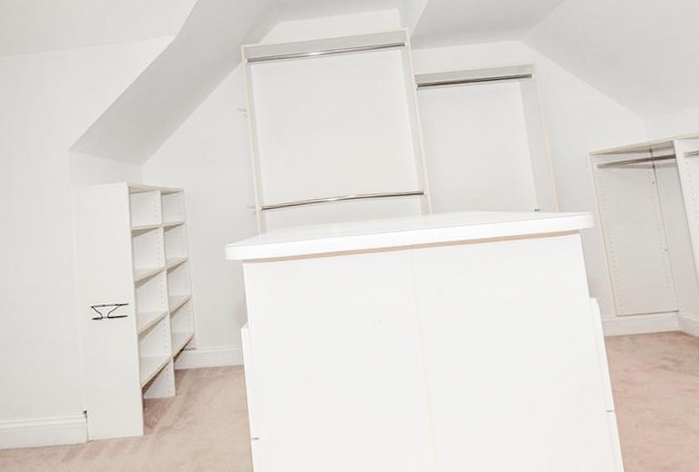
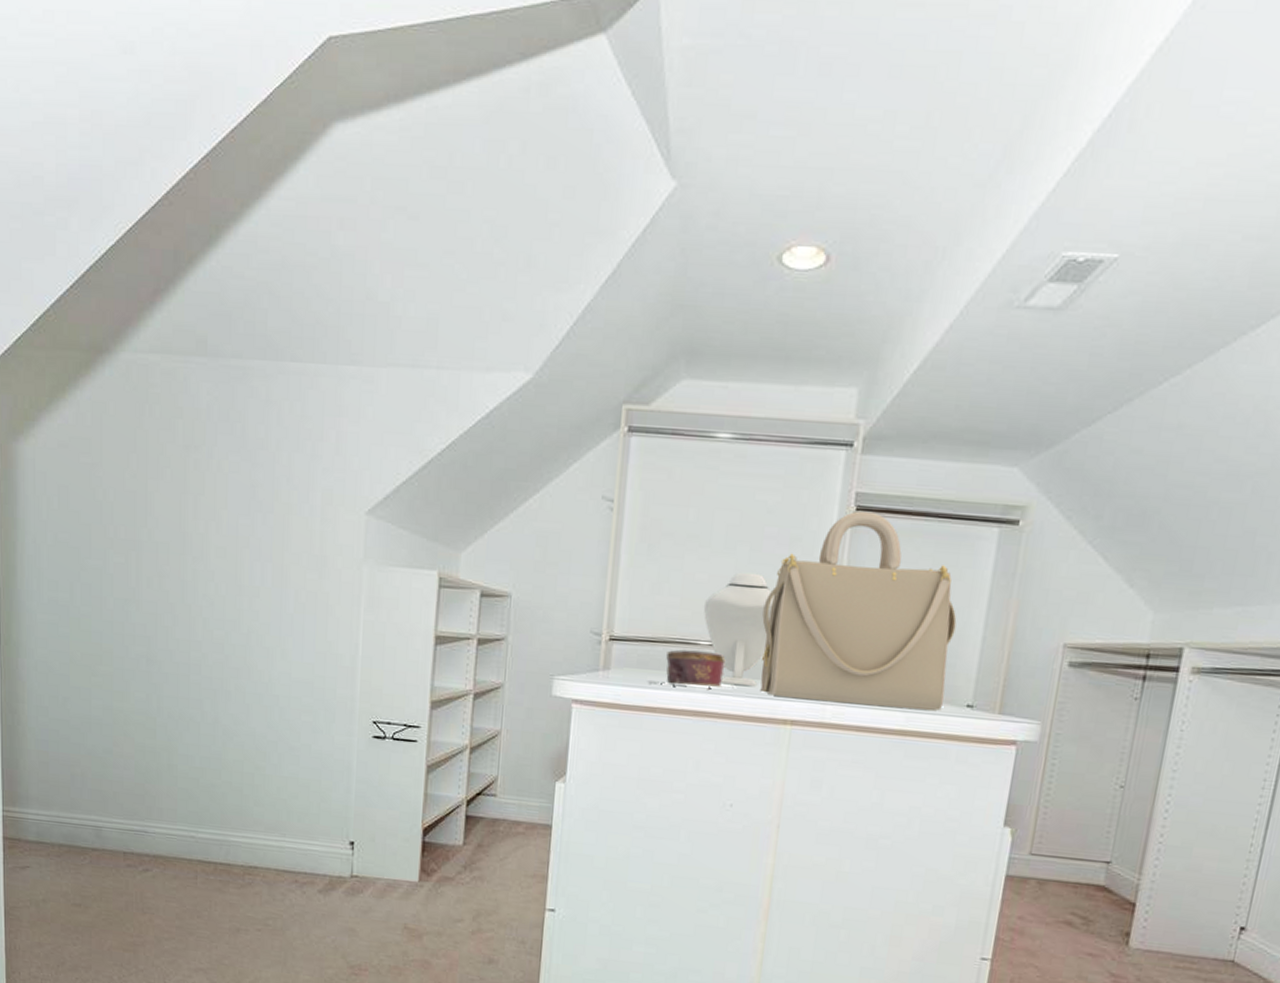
jewelry box: none [297,205,362,237] -> present [648,649,735,689]
jewelry display stand: none [325,142,378,227] -> present [703,572,775,686]
handbag: none [369,86,517,230] -> present [760,510,957,711]

